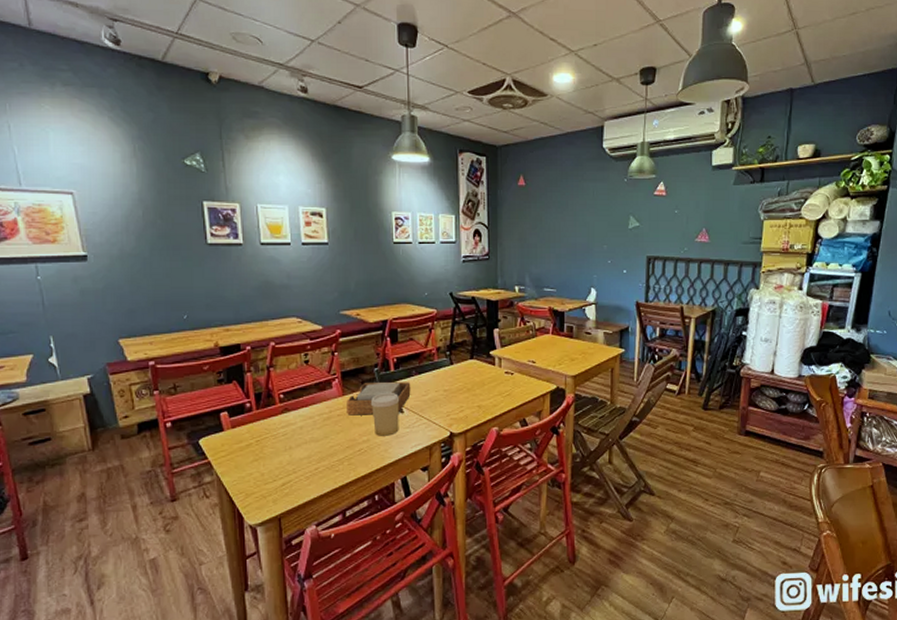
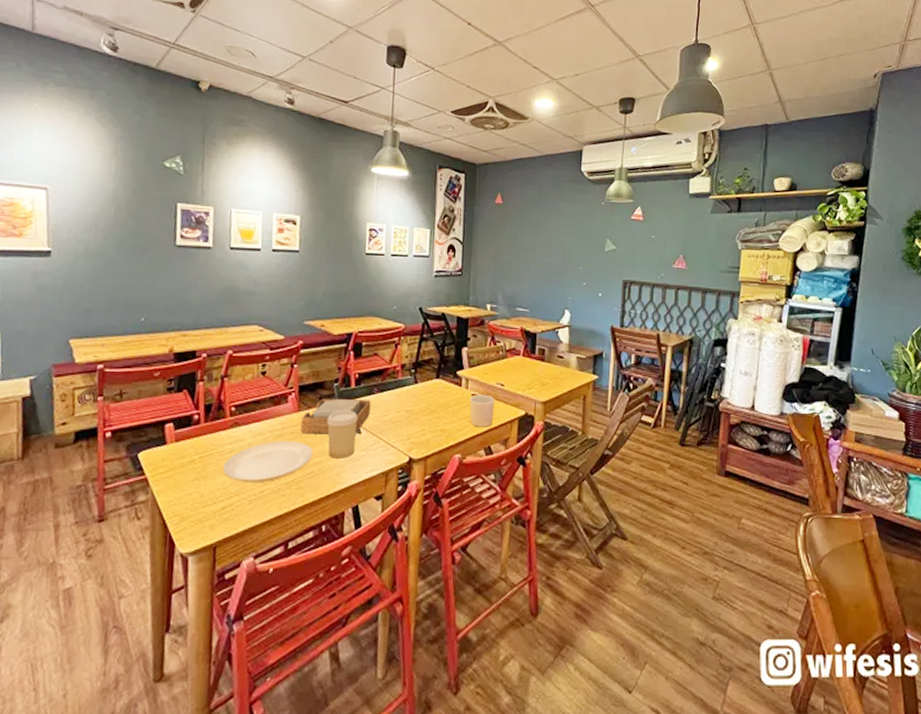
plate: none [278,422,361,462] -> present [222,441,314,483]
mug: none [503,371,527,402] -> present [469,394,495,427]

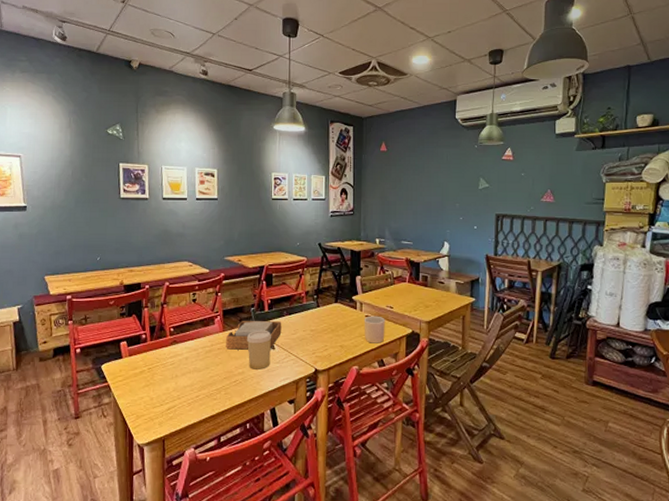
plate: present [222,441,314,483] -> none [166,355,237,389]

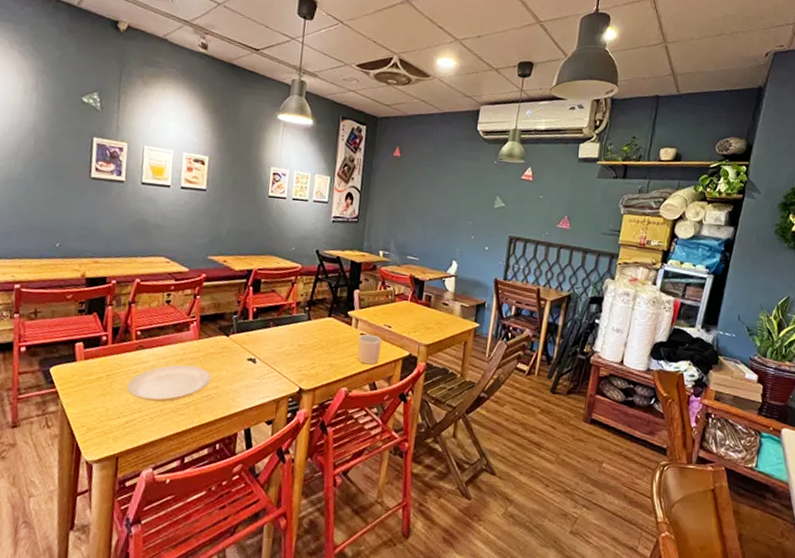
plate: none [166,355,237,389] -> present [127,365,211,402]
napkin holder: present [226,320,282,350] -> none [200,329,267,363]
cup: present [246,330,272,370] -> none [224,340,254,385]

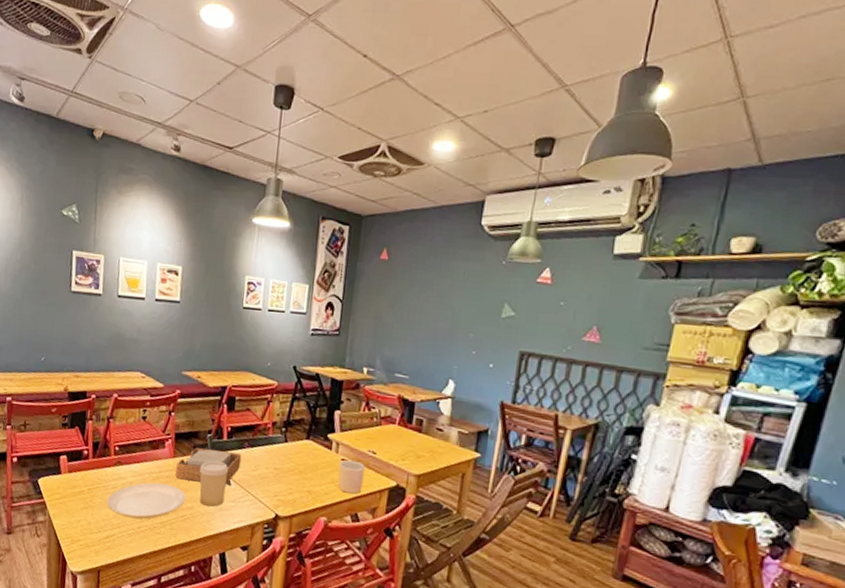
napkin holder: none [200,329,267,363] -> present [175,448,242,485]
cup: none [224,340,254,385] -> present [199,460,229,507]

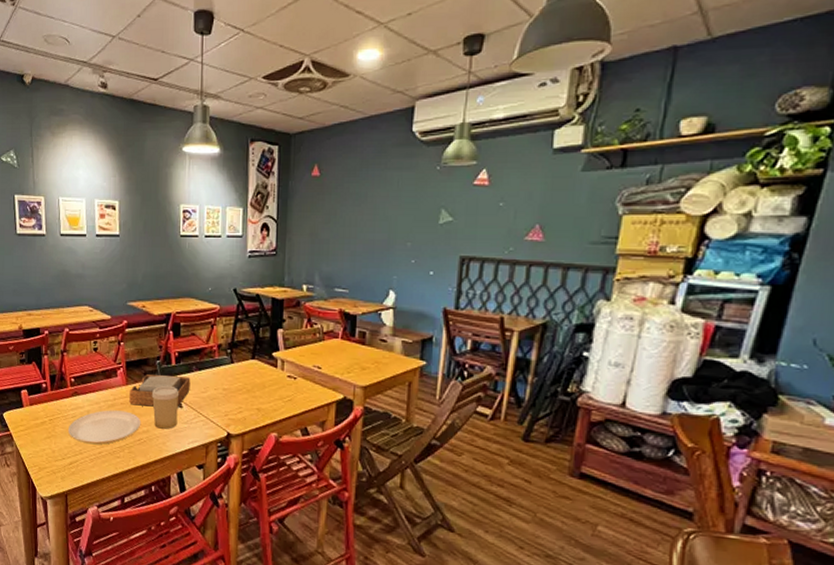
mug: present [338,459,365,494] -> none [285,376,311,409]

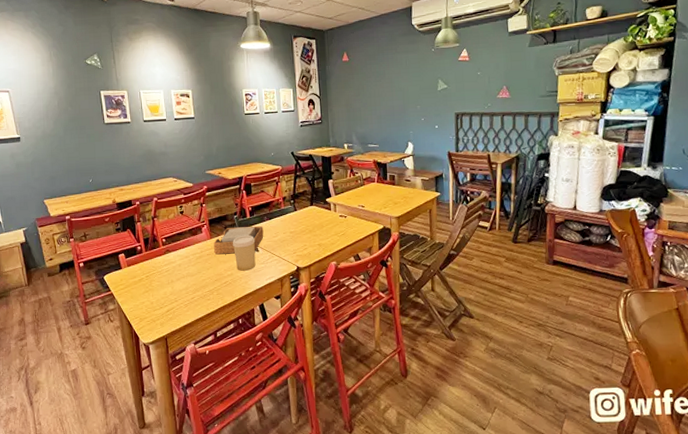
plate: present [67,410,141,445] -> none [163,260,226,292]

